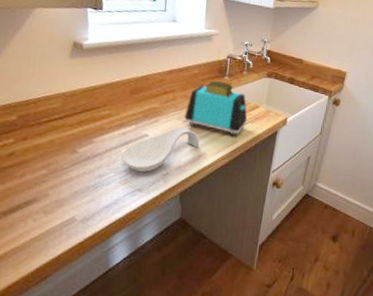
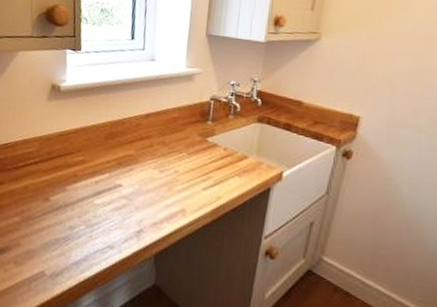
spoon rest: present [121,127,200,172] -> none [93,178,178,227]
toaster: present [184,80,248,136] -> none [161,125,234,191]

